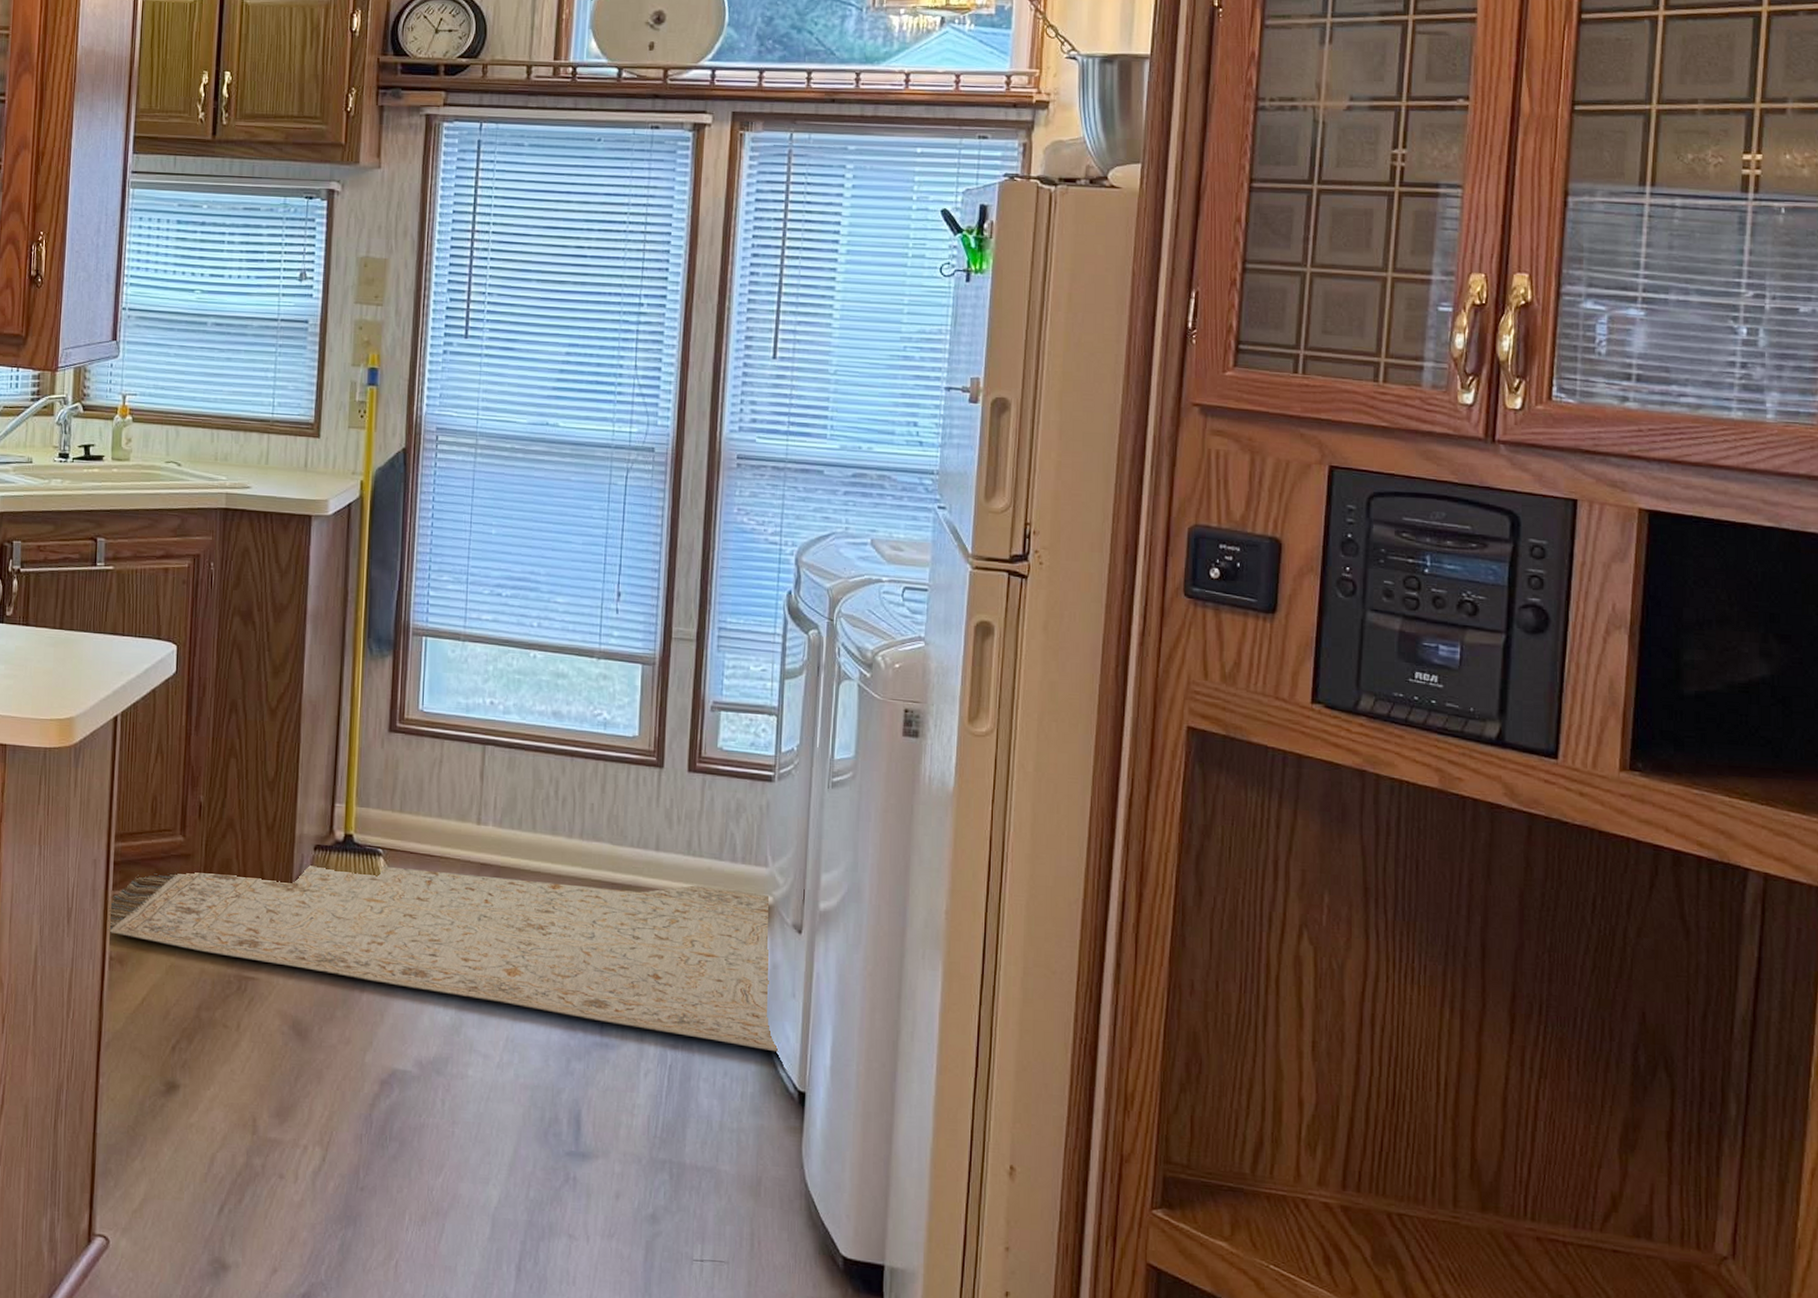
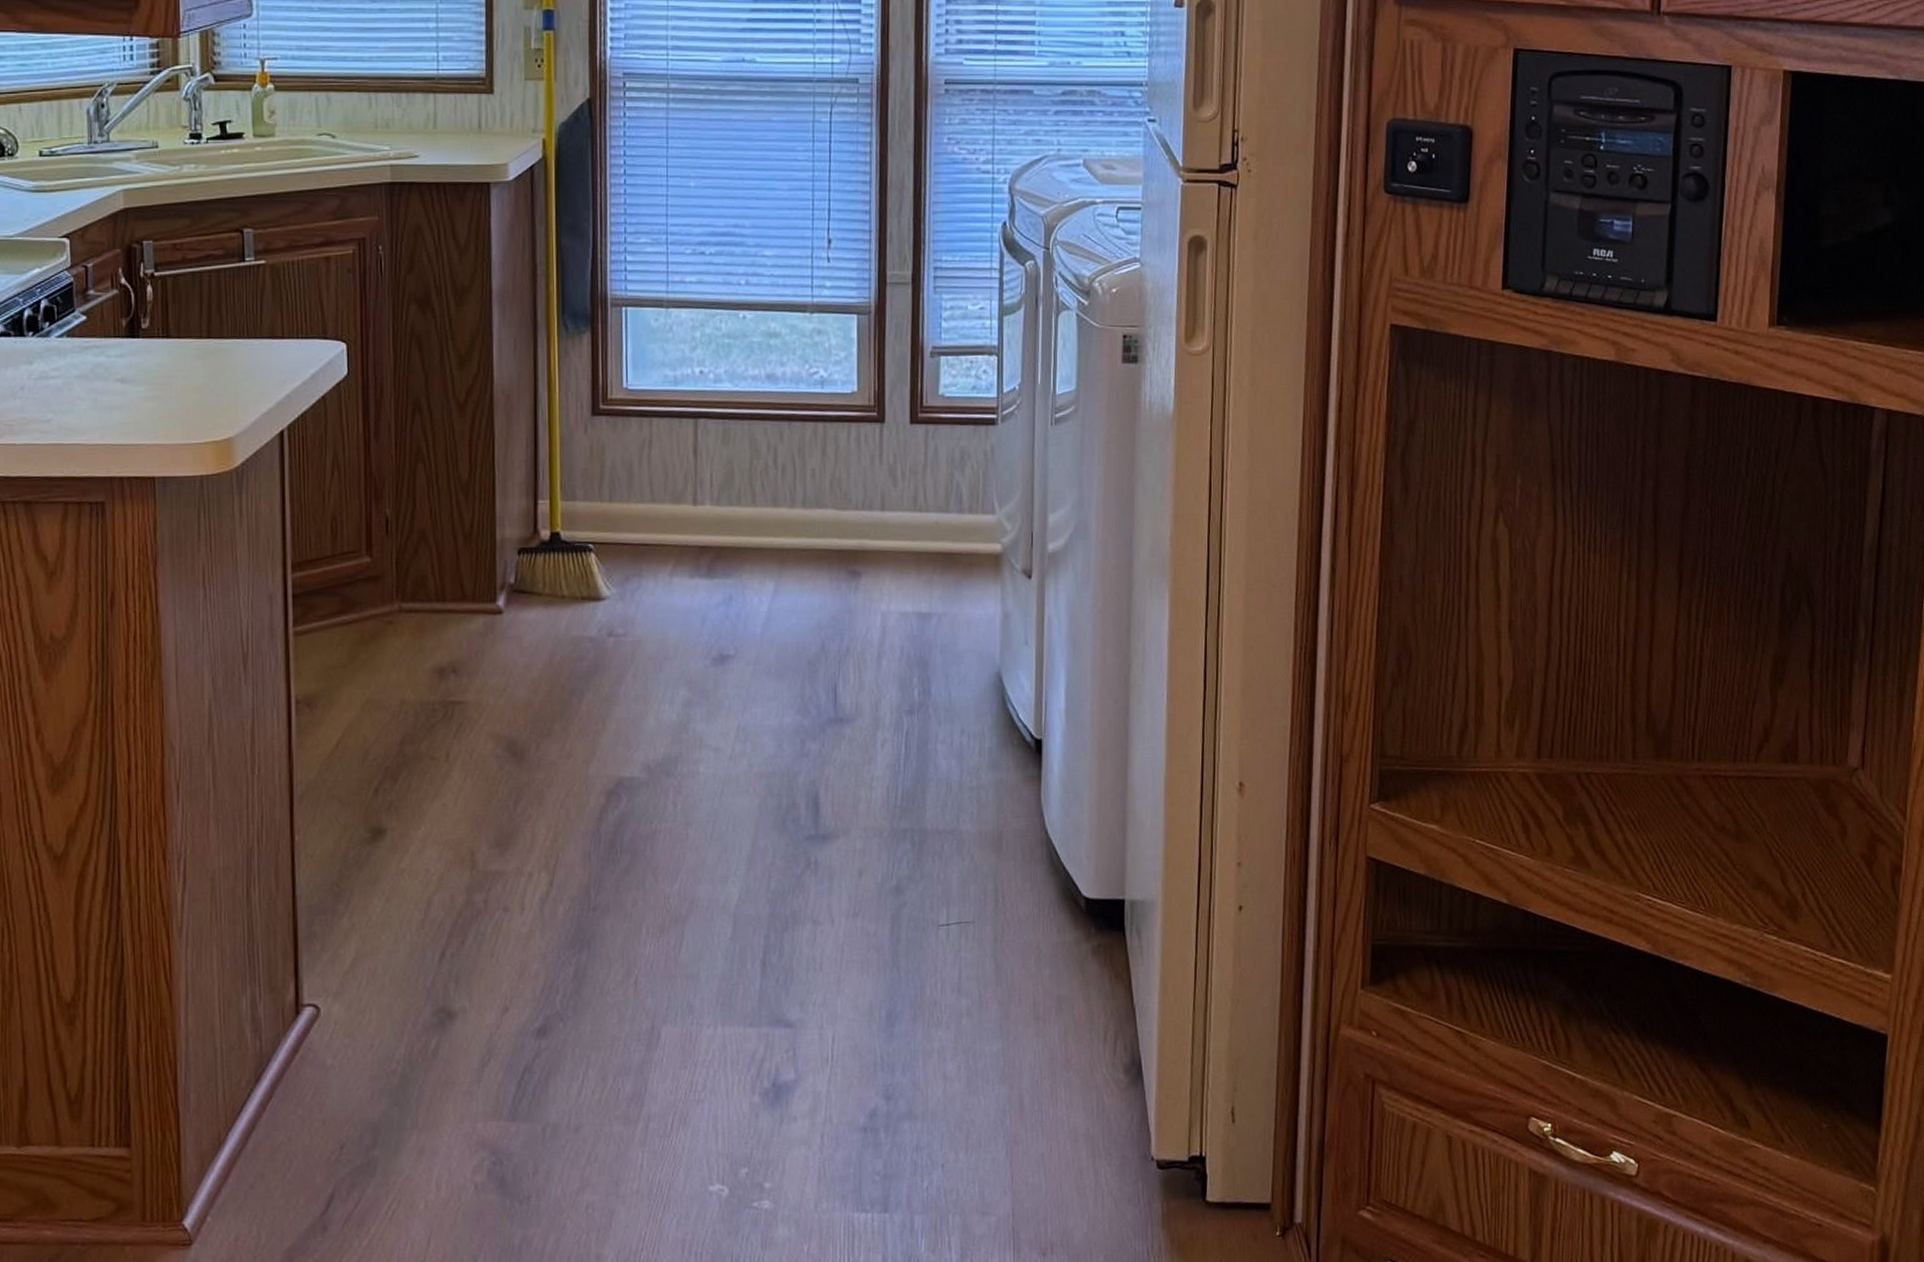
rug: present [108,865,779,1052] -> none [291,540,1014,703]

